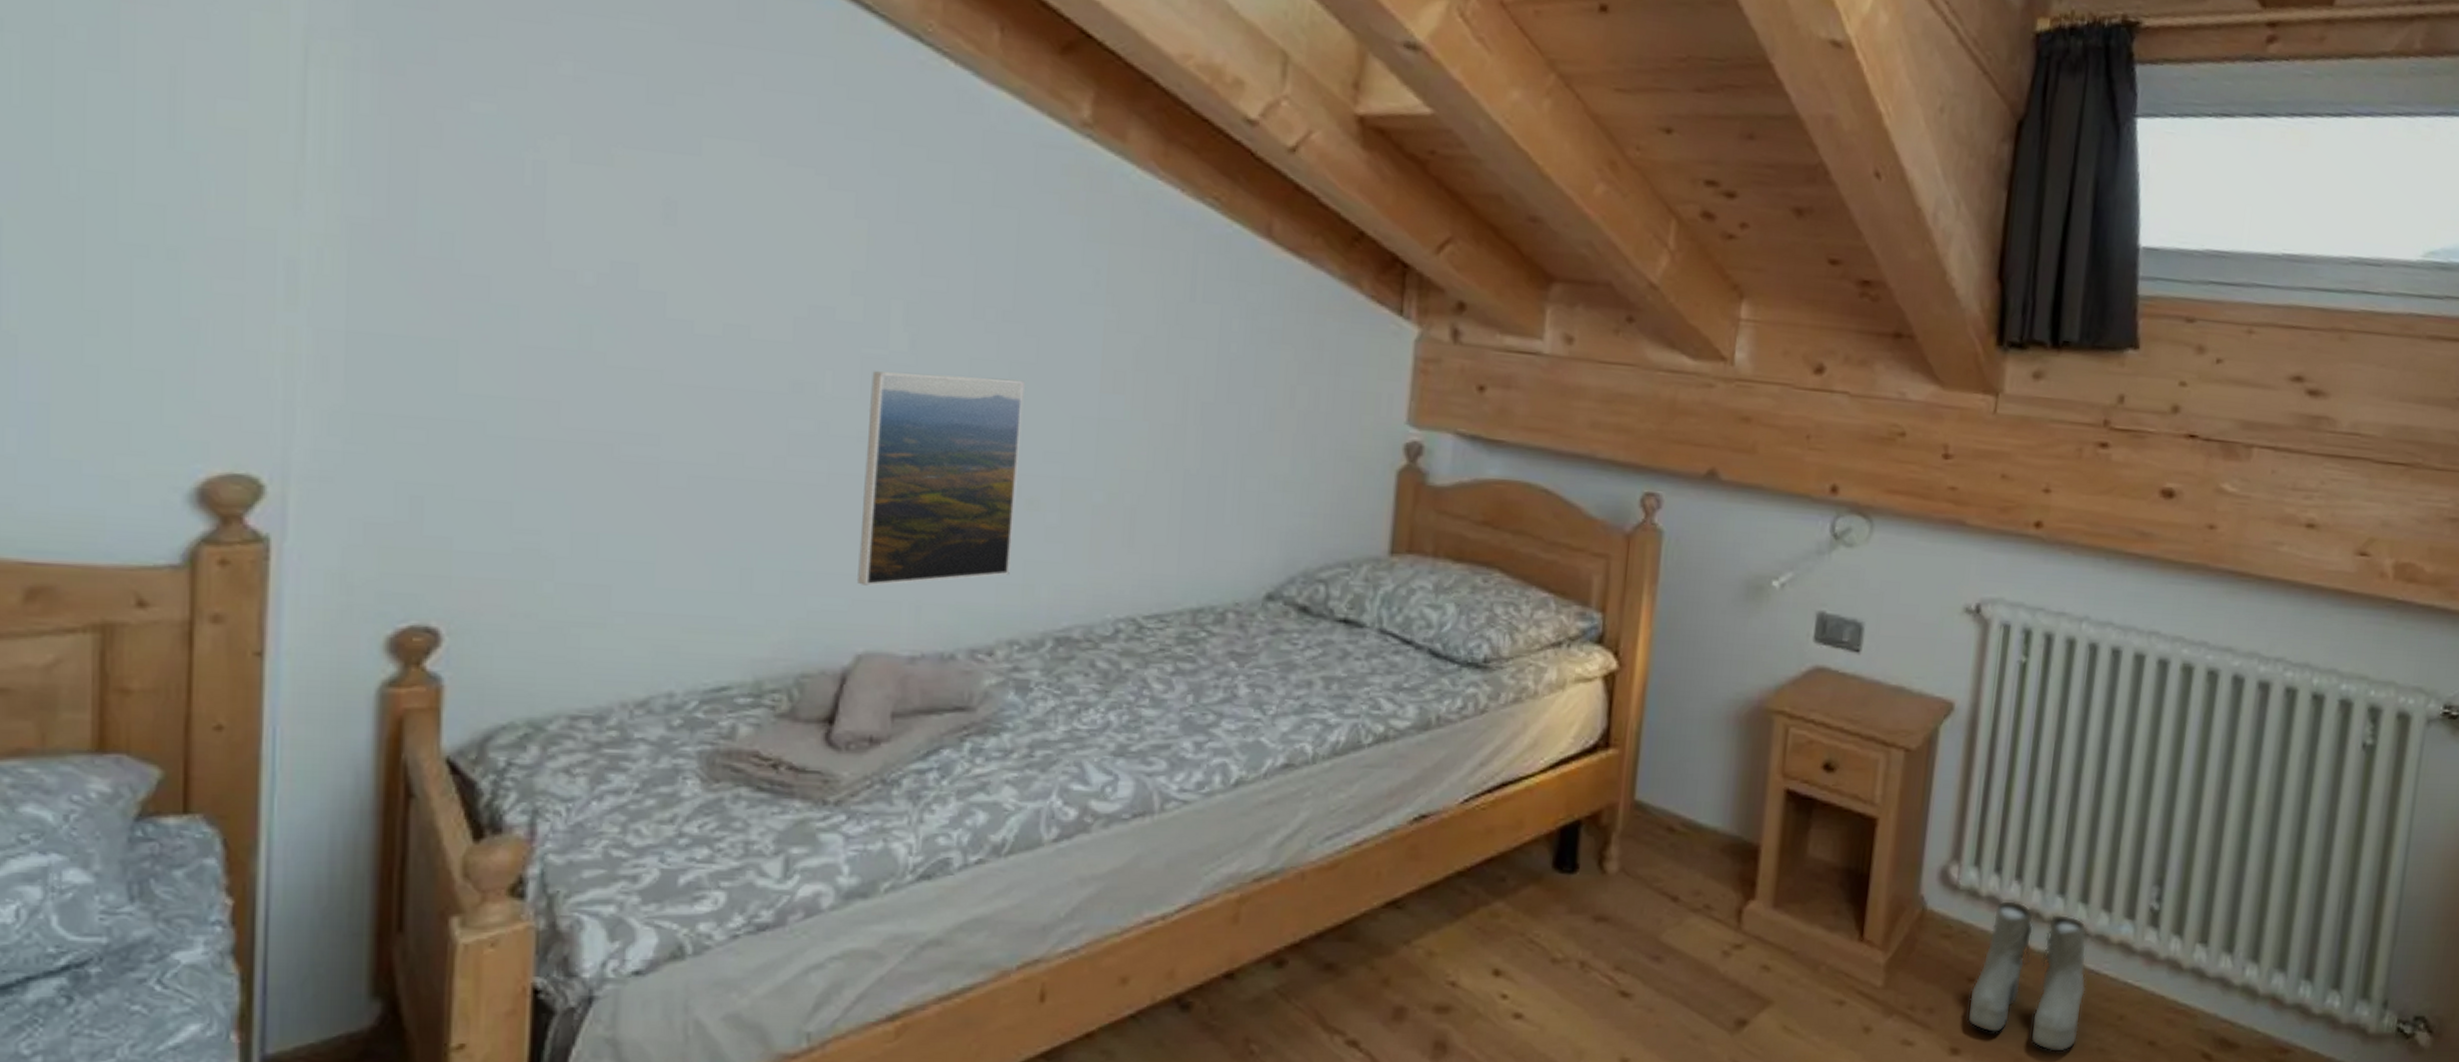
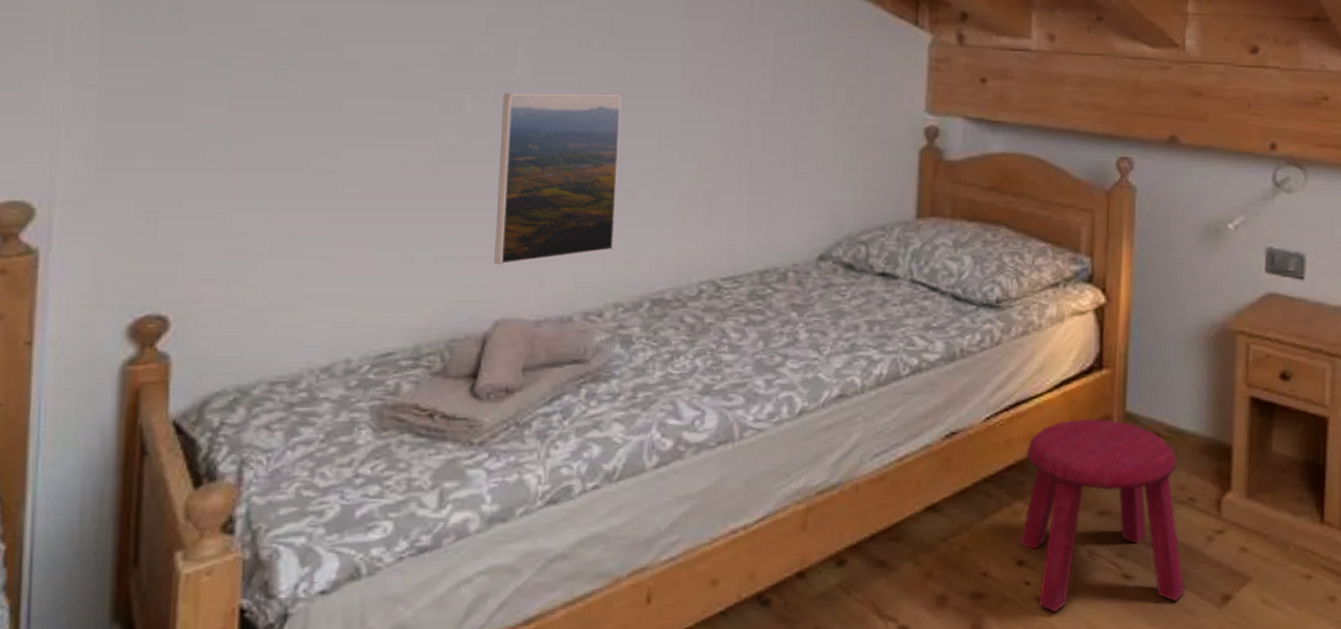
stool: none [1498,806,1692,1032] -> present [1020,418,1184,612]

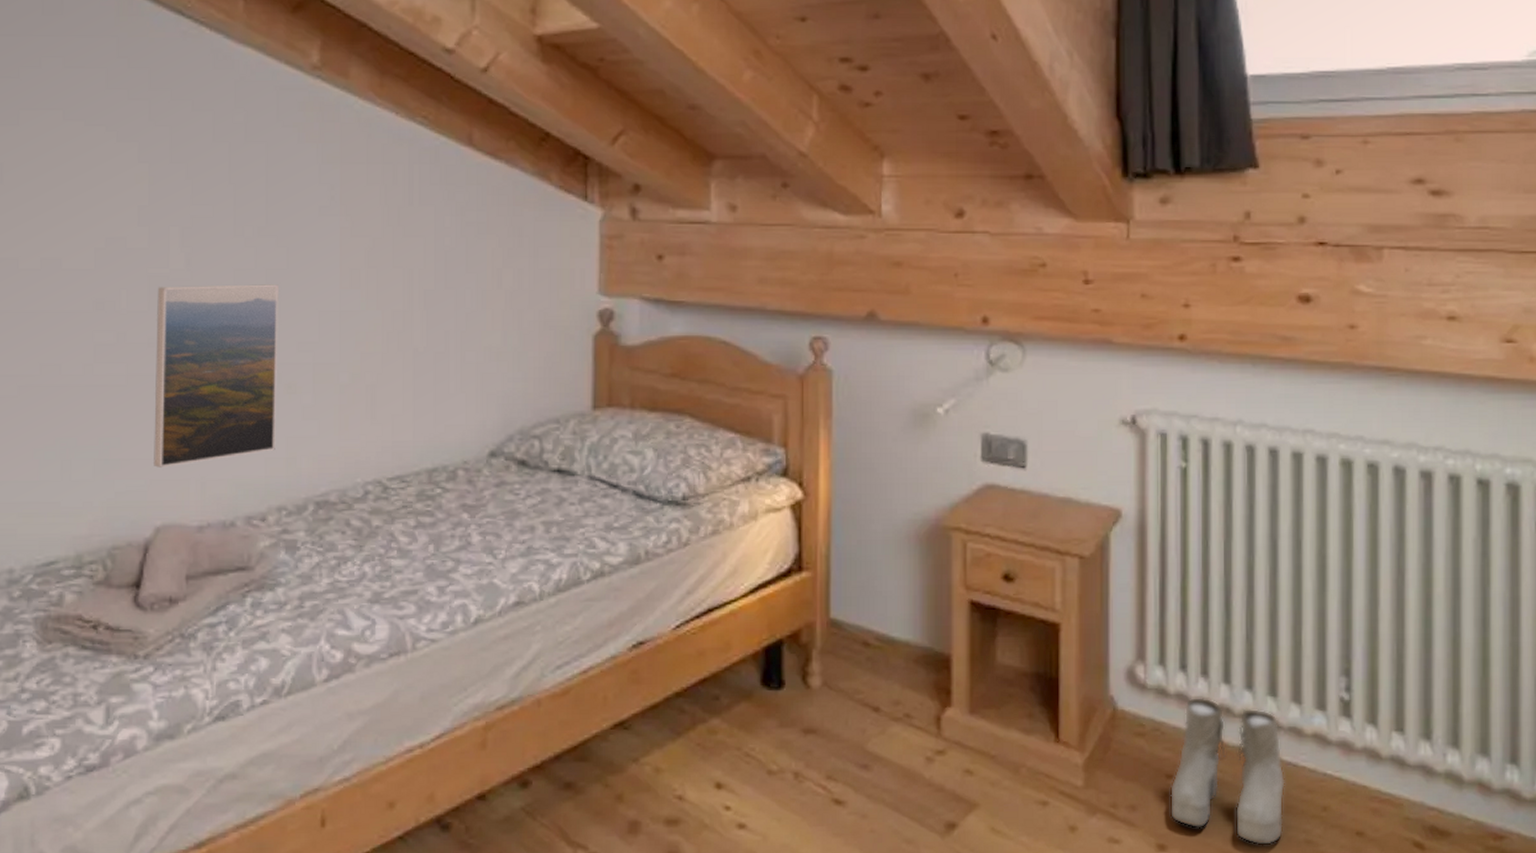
stool: present [1020,418,1184,612] -> none [718,625,903,841]

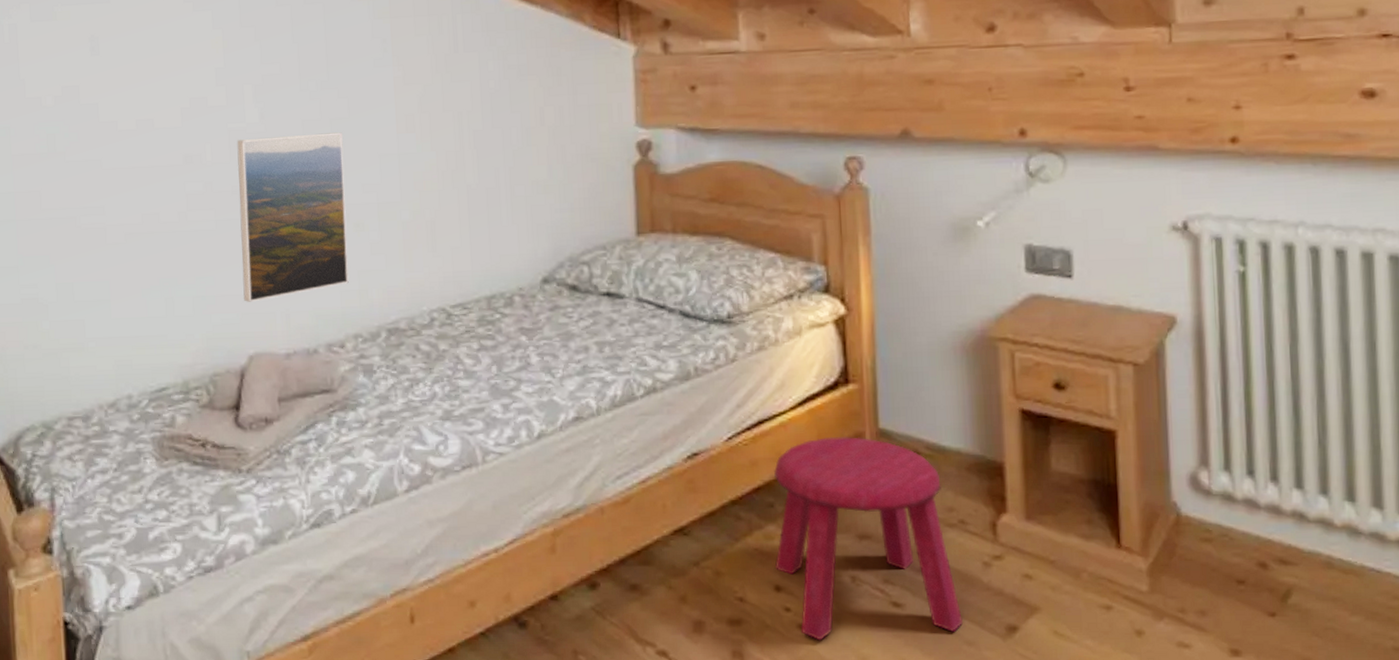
stool: none [718,625,903,841] -> present [774,436,963,641]
boots: present [1169,696,1285,846] -> none [1242,502,1369,653]

